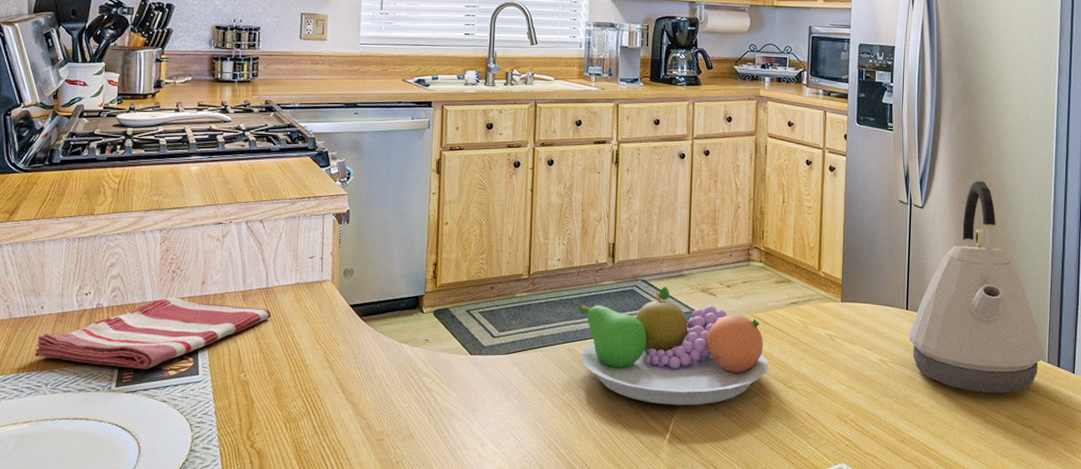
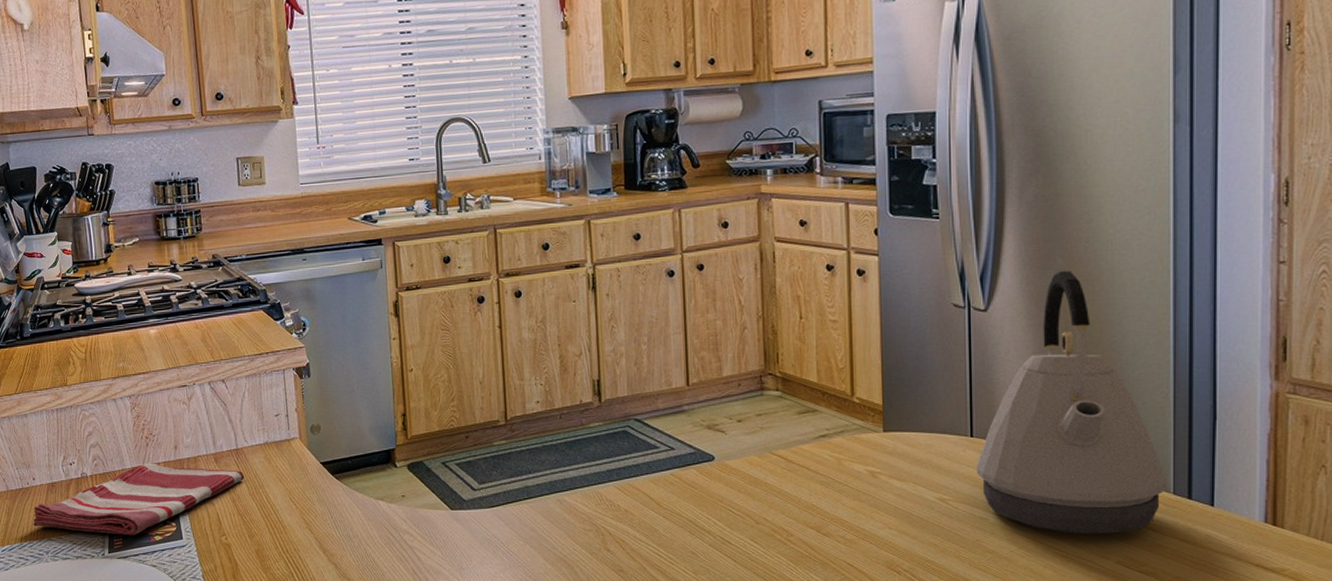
fruit bowl: present [578,286,769,405] -> none [564,424,797,558]

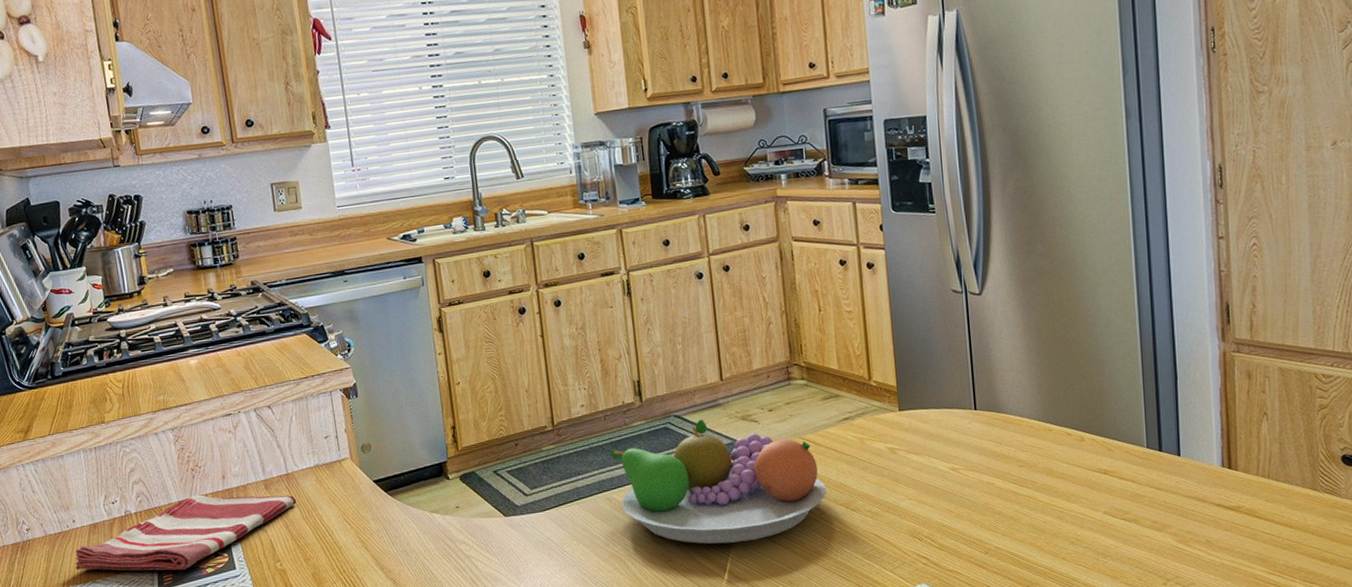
fruit bowl: none [564,424,797,558] -> present [610,419,827,544]
kettle: present [977,271,1167,535] -> none [981,254,1141,491]

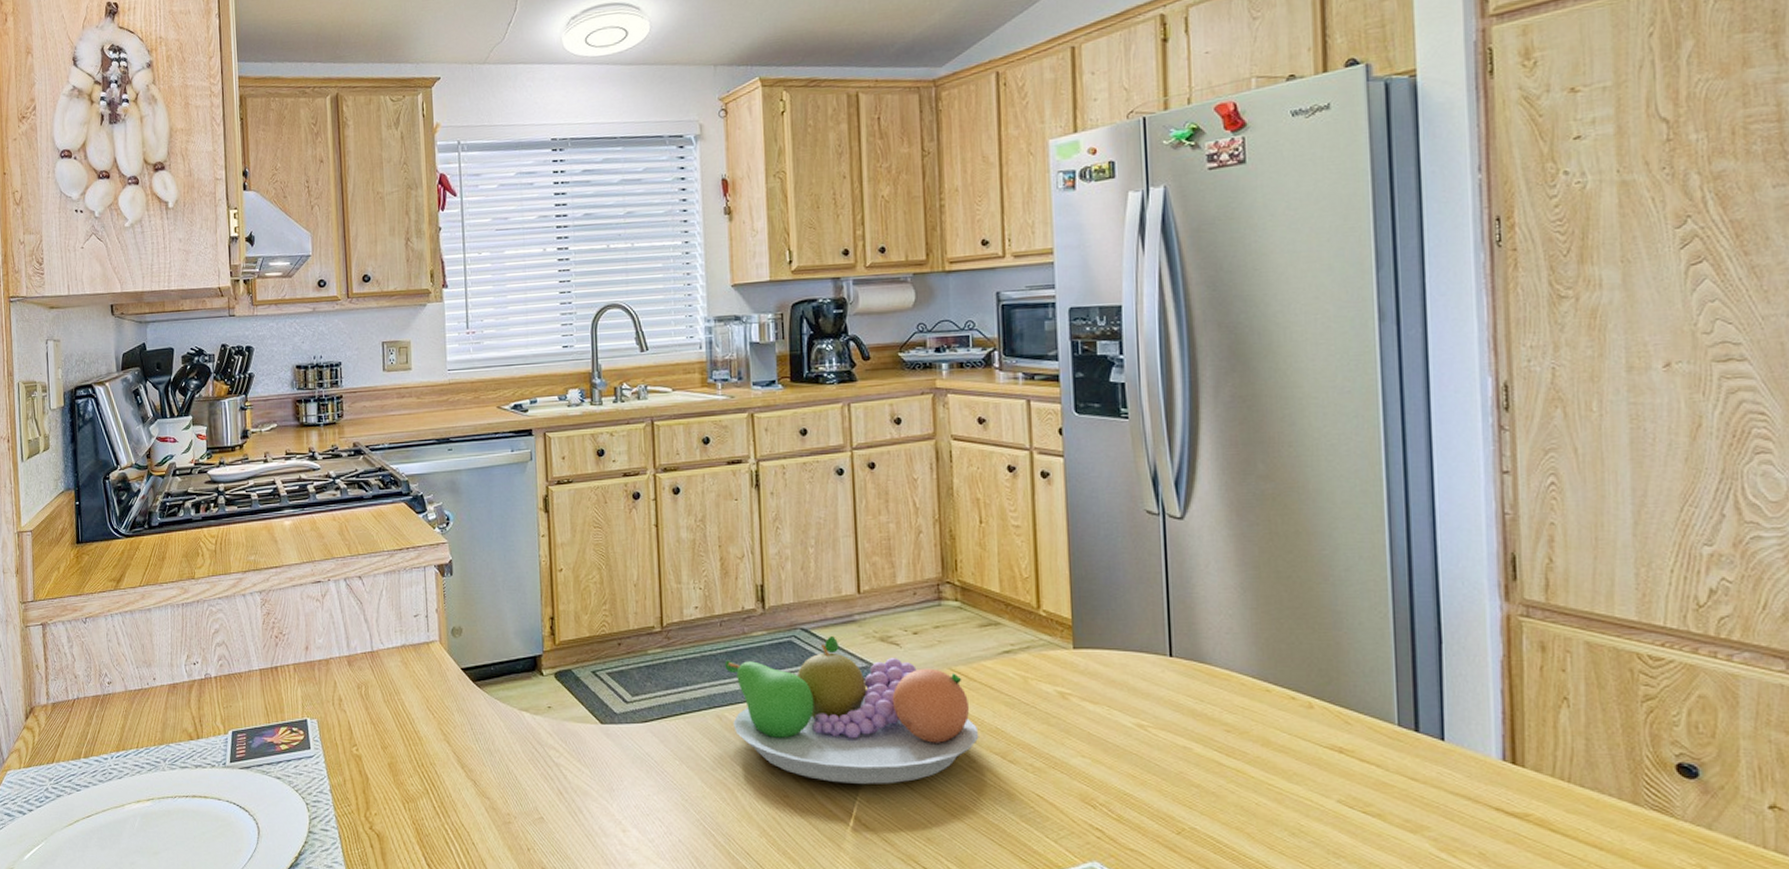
dish towel: present [75,495,297,571] -> none [151,665,380,744]

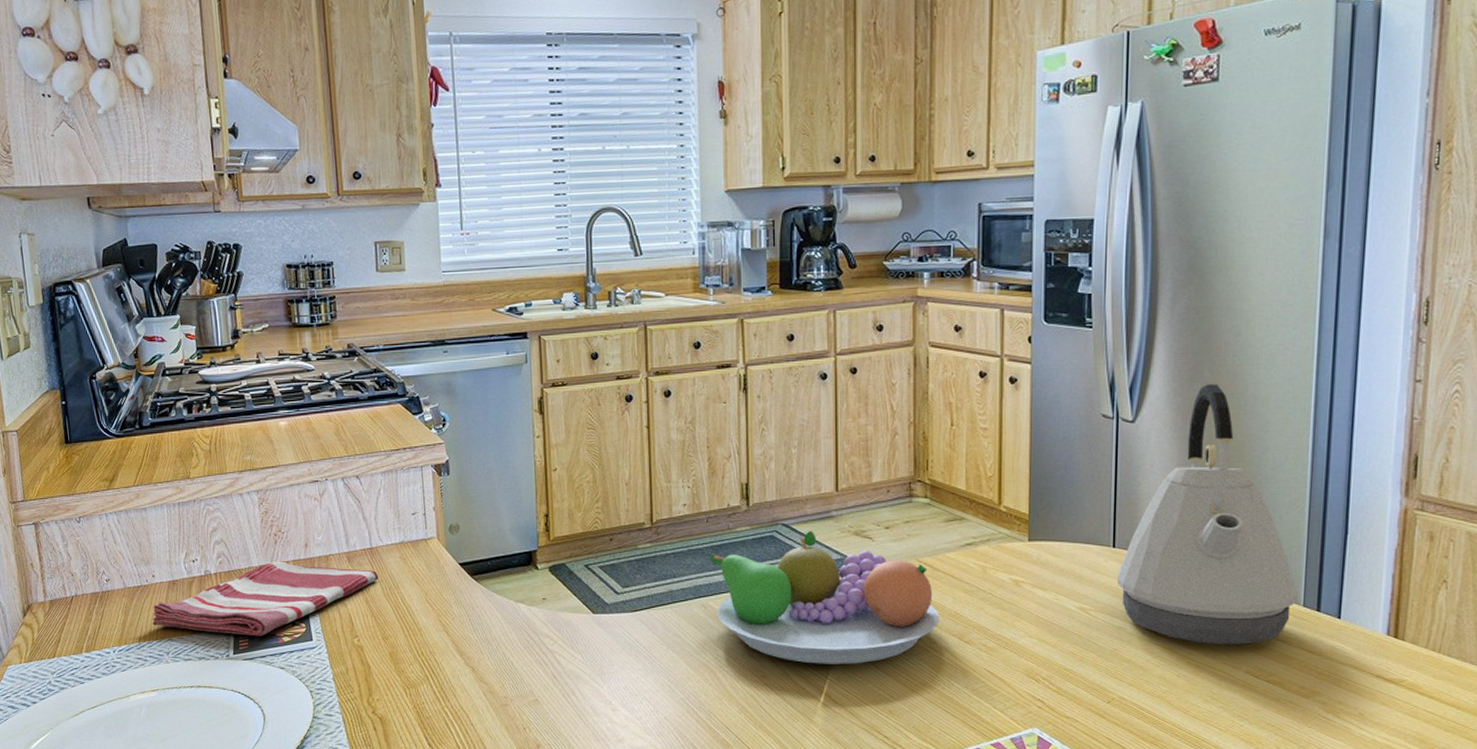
dish towel: none [151,665,380,744] -> present [152,561,379,637]
kettle: none [1178,477,1390,770] -> present [1118,384,1298,646]

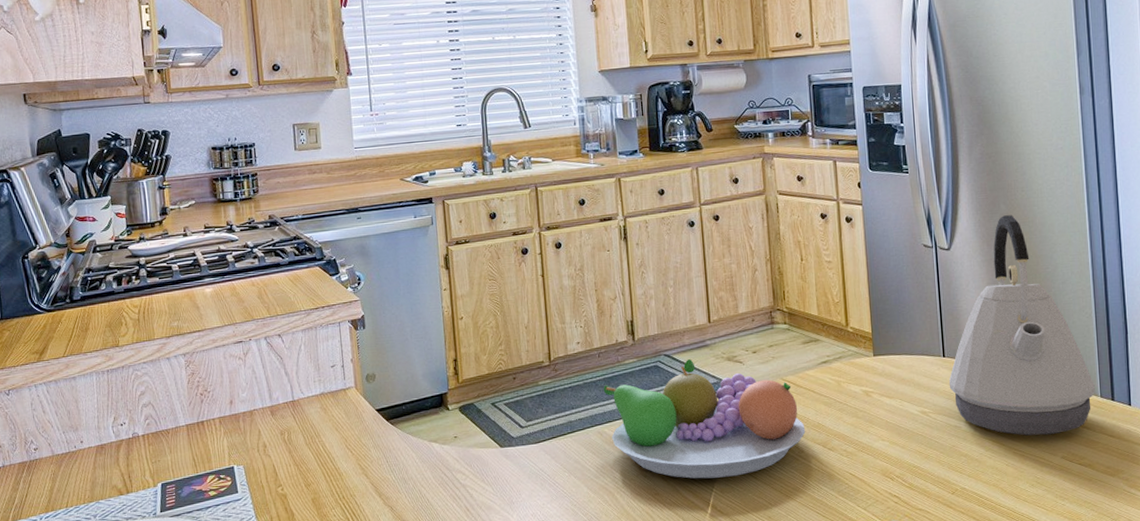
dish towel: present [152,561,379,637] -> none [80,419,301,493]

